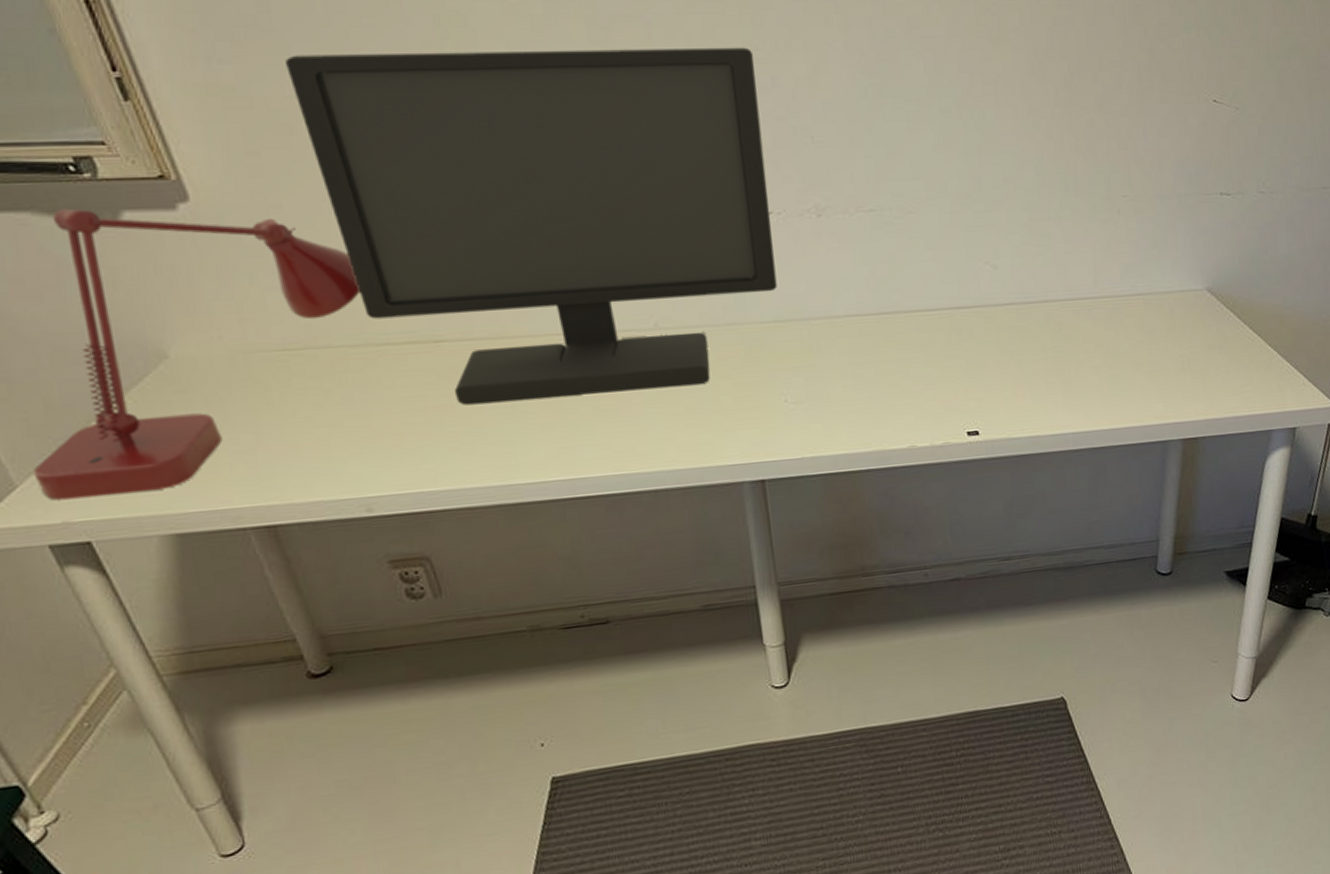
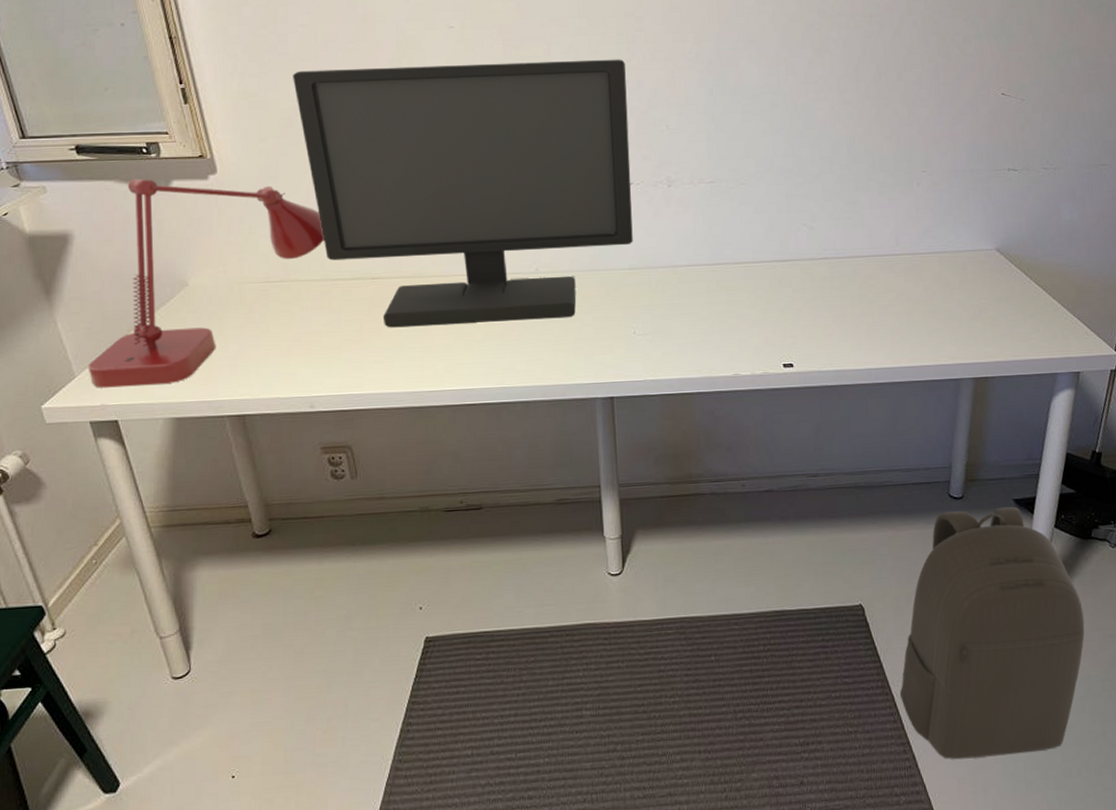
backpack: none [1106,579,1298,850] -> present [899,506,1085,760]

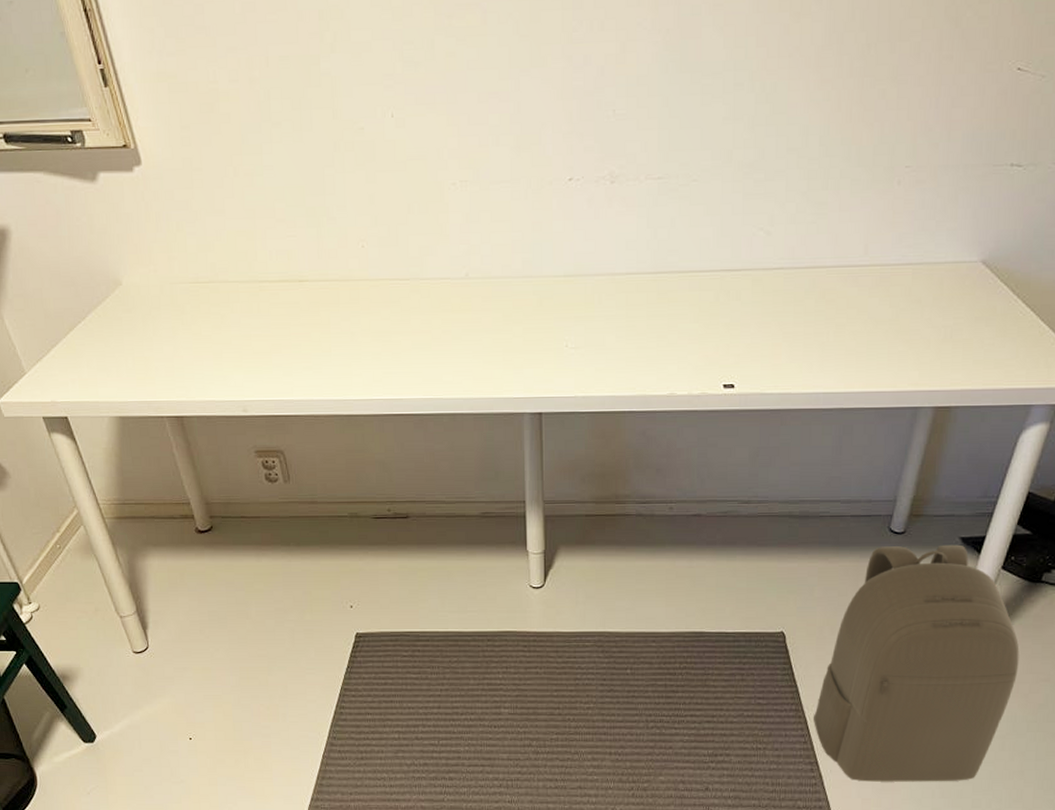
desk lamp: present [88,178,325,388] -> none [36,170,251,385]
computer monitor: present [293,59,633,328] -> none [212,29,571,334]

